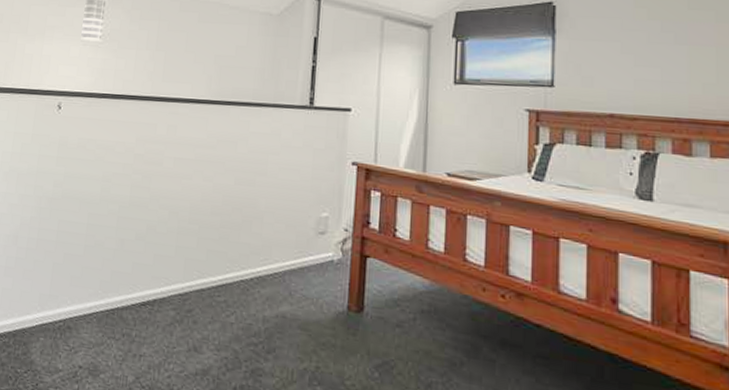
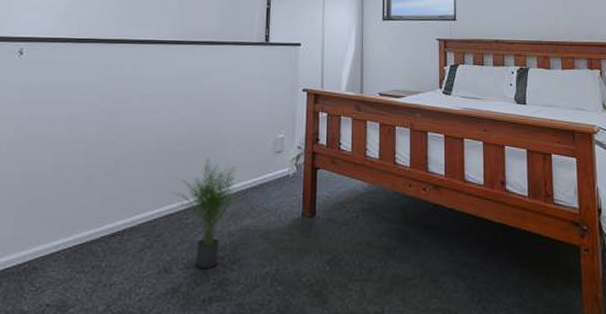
potted plant: none [204,232,275,355] -> present [172,158,238,269]

